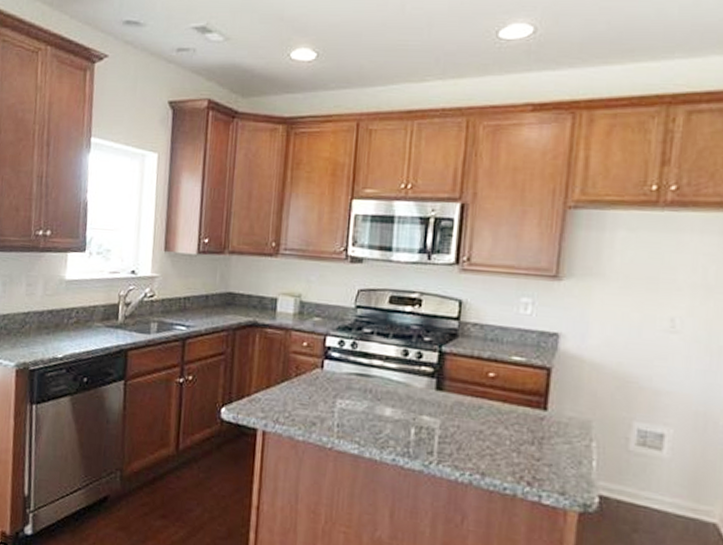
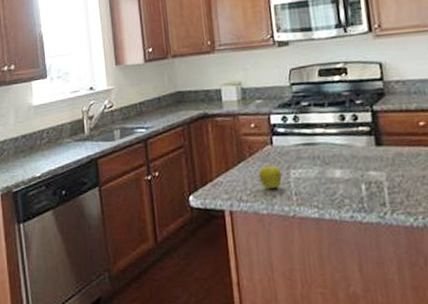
fruit: none [301,390,327,416] -> present [258,165,282,190]

